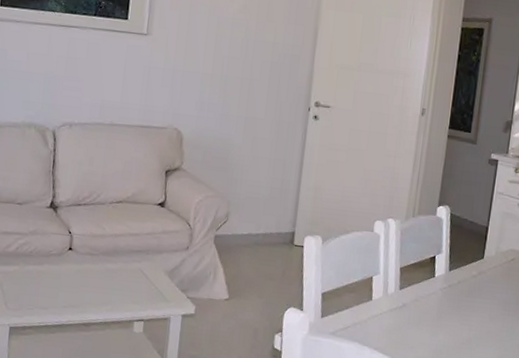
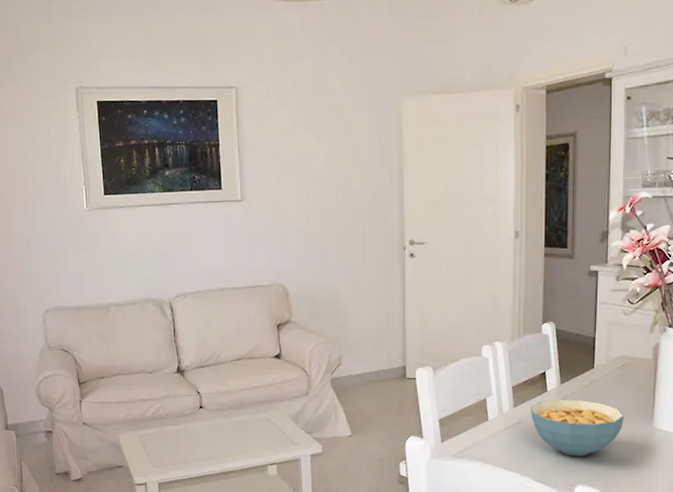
cereal bowl: none [415,286,508,350] -> present [530,399,624,456]

